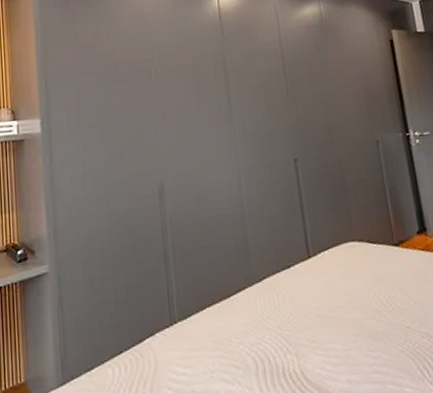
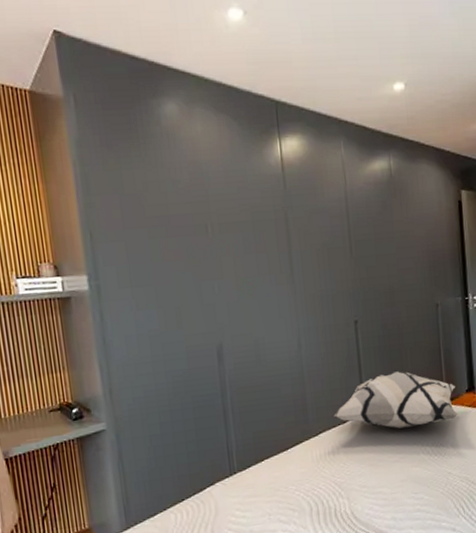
decorative pillow: none [277,211,413,275] -> present [333,371,460,429]

